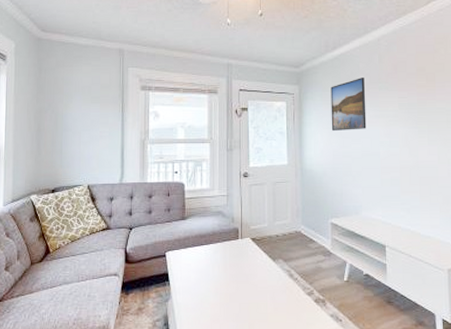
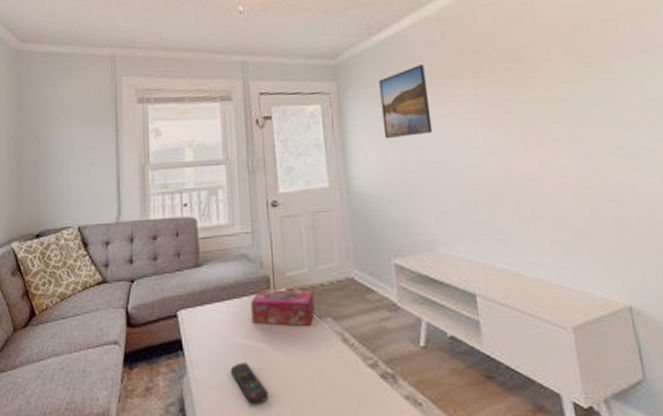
remote control: none [205,290,233,321] -> present [231,362,269,405]
tissue box: none [223,238,271,265] -> present [251,289,315,326]

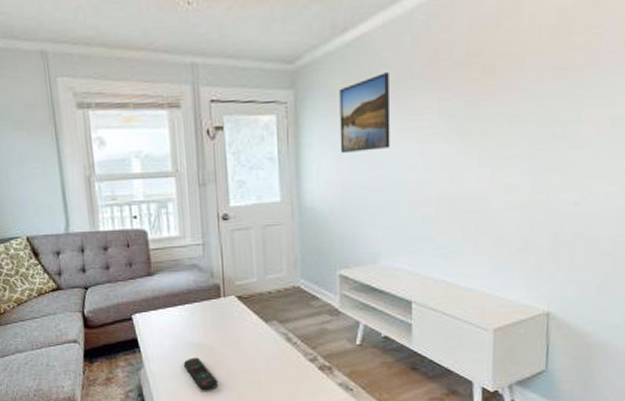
tissue box: present [251,289,315,326] -> none [202,296,262,328]

